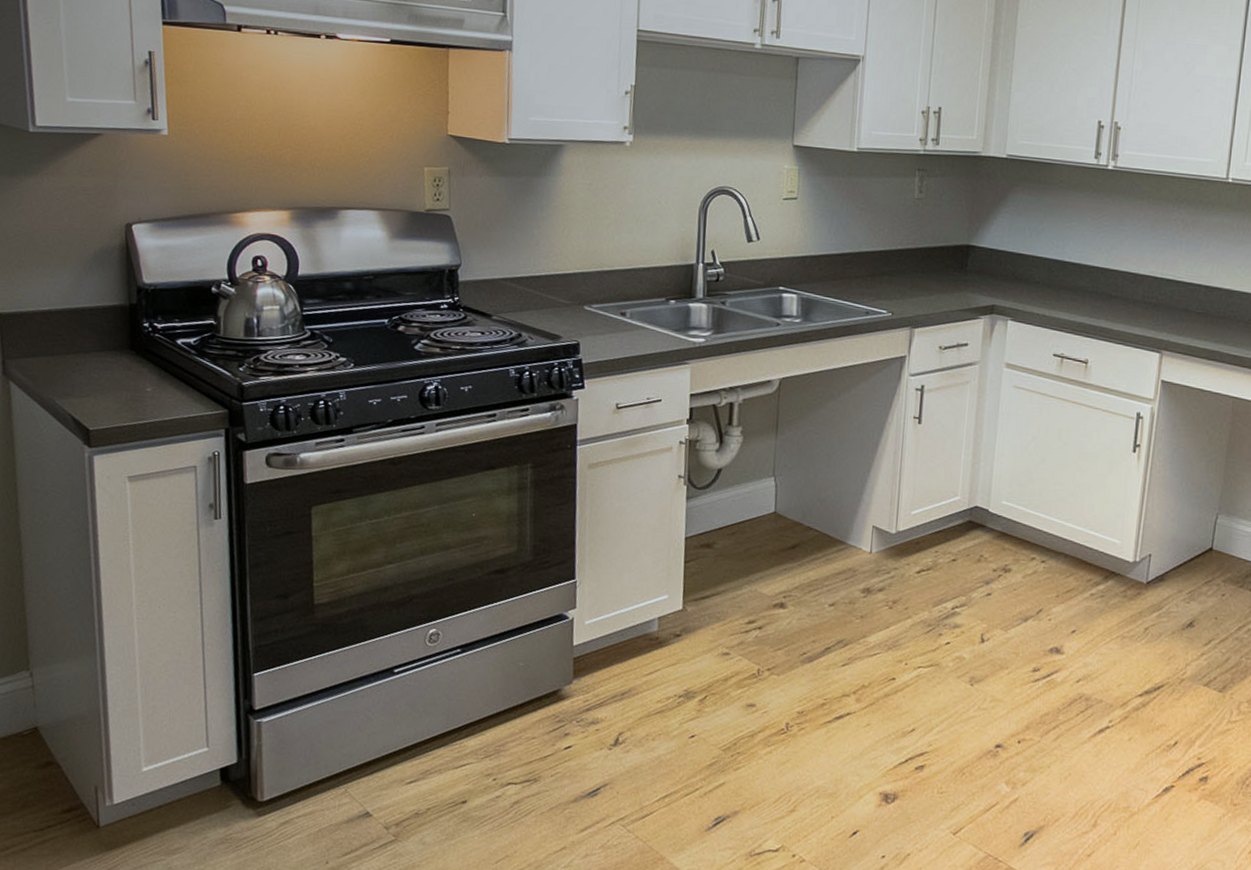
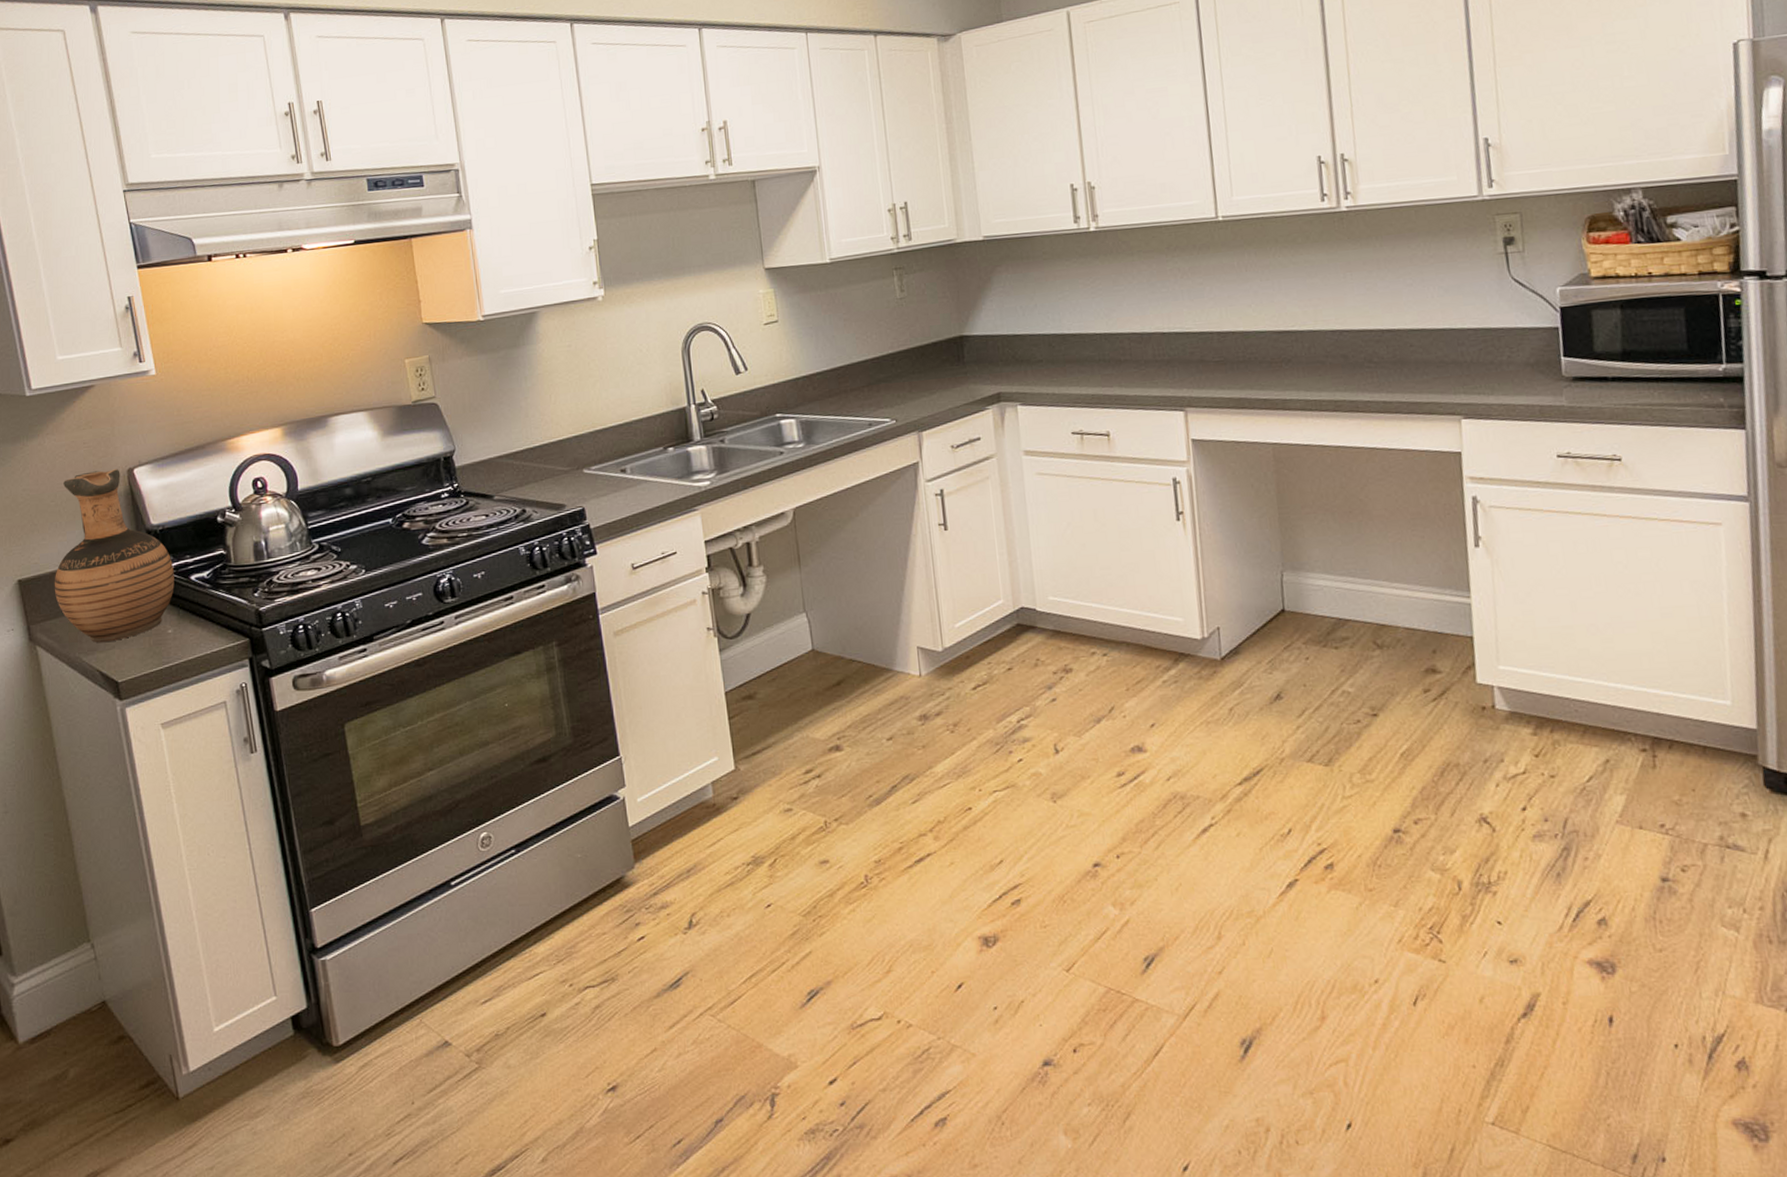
ceramic jug: none [35,219,161,390] -> present [54,469,174,643]

